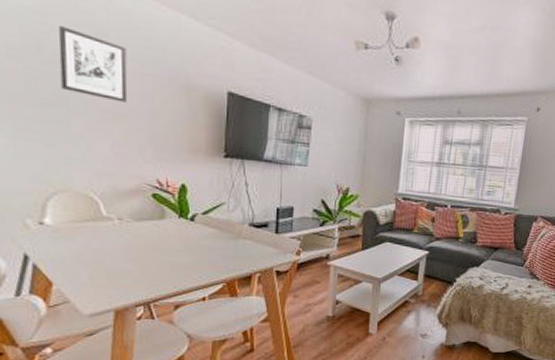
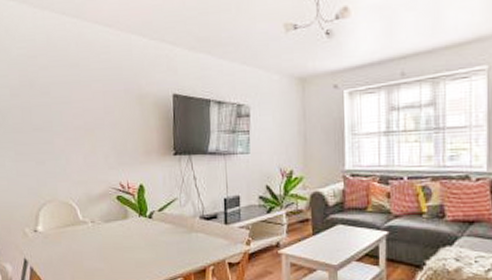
wall art: present [59,26,128,103] -> none [44,64,94,119]

